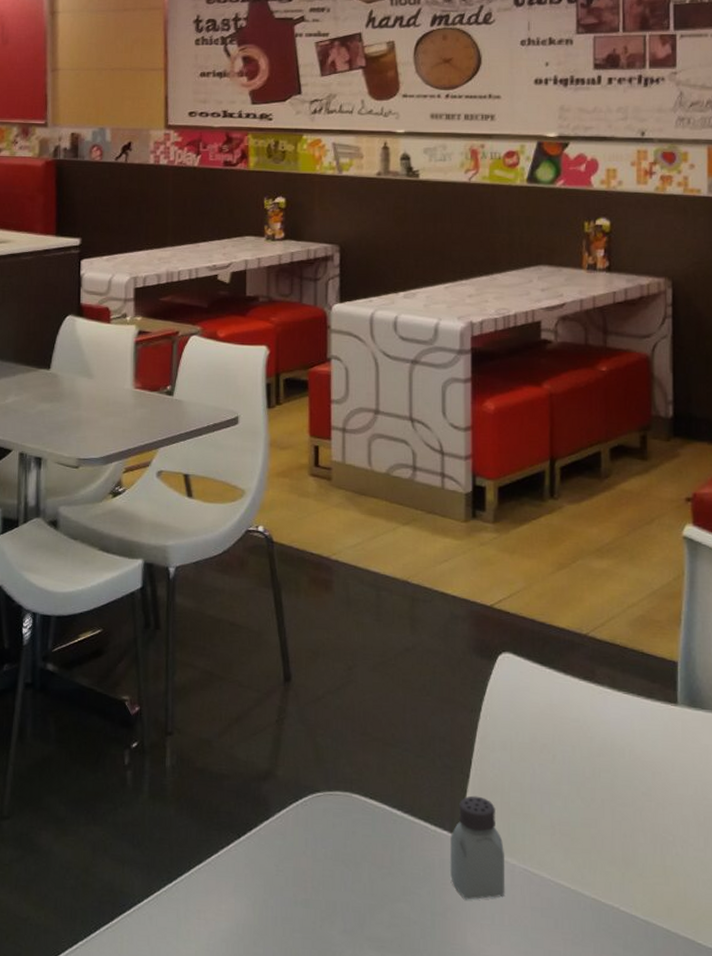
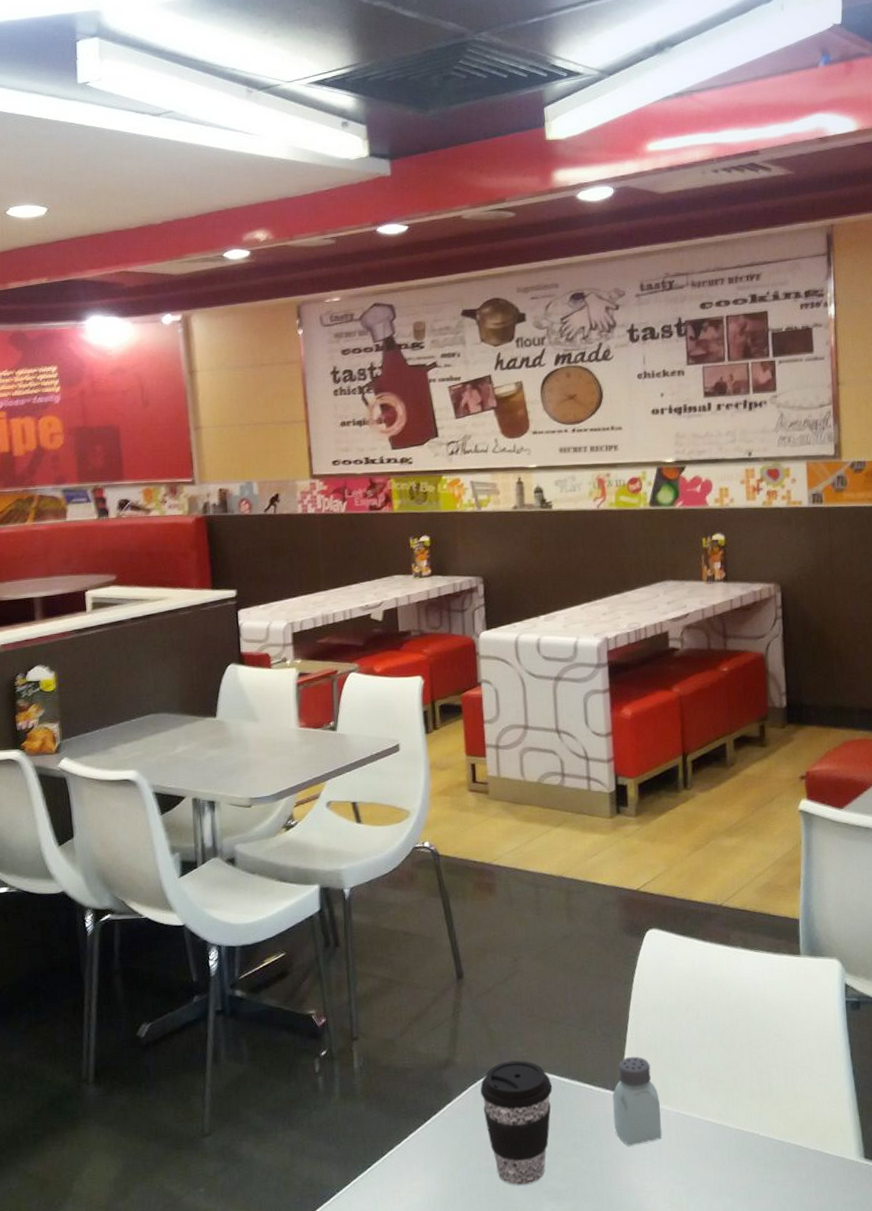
coffee cup: none [301,782,383,927] -> present [480,1060,553,1186]

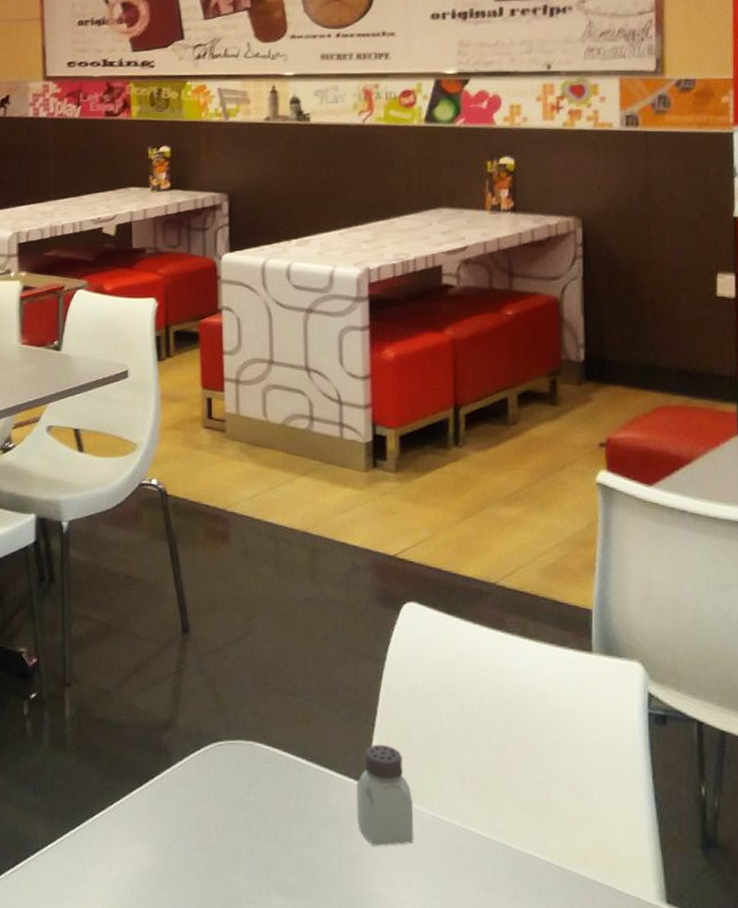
coffee cup: present [480,1060,553,1186] -> none [203,731,287,872]

